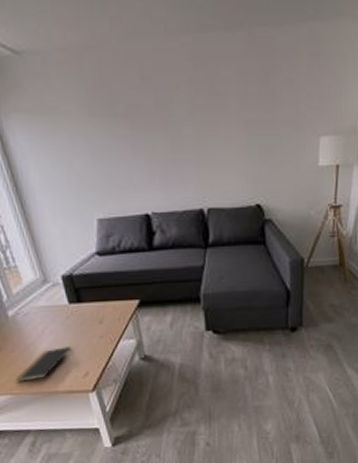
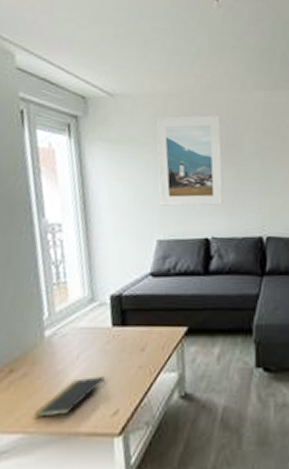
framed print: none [73,70,160,183] -> present [155,114,224,207]

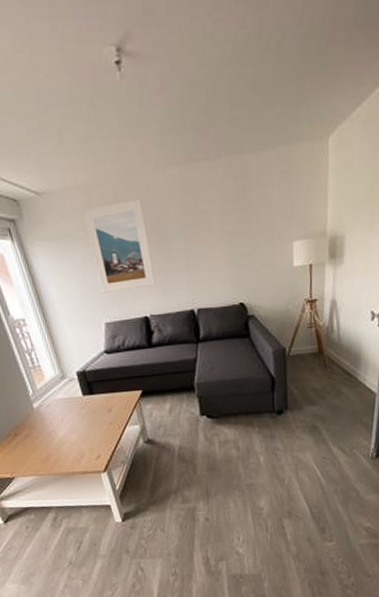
notepad: present [34,376,106,417] -> none [40,432,87,464]

